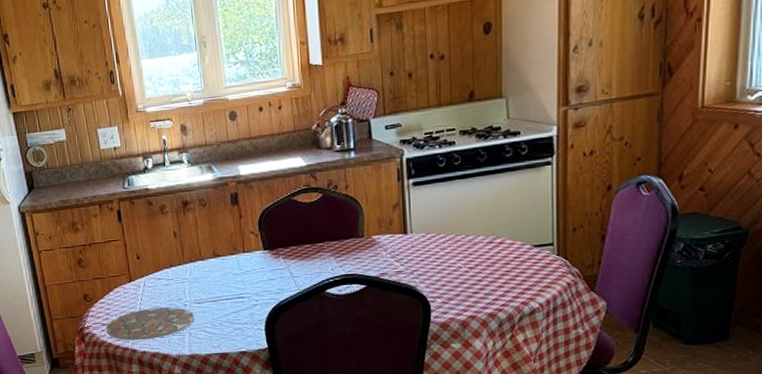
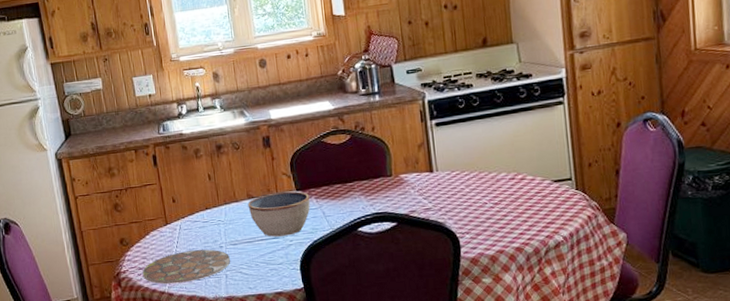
bowl: none [213,250,278,297] -> present [247,191,310,237]

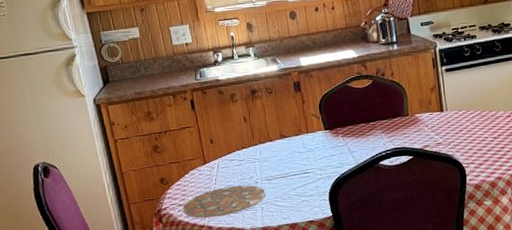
bowl: present [247,191,310,237] -> none [281,130,337,172]

